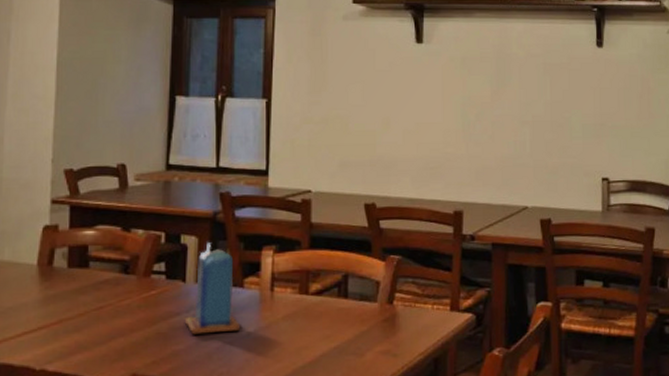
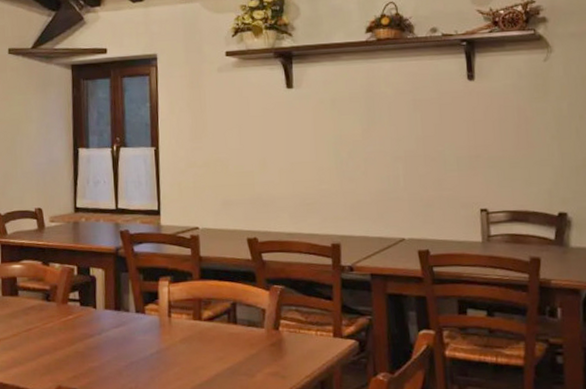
candle: present [185,242,241,335] -> none [98,274,145,354]

